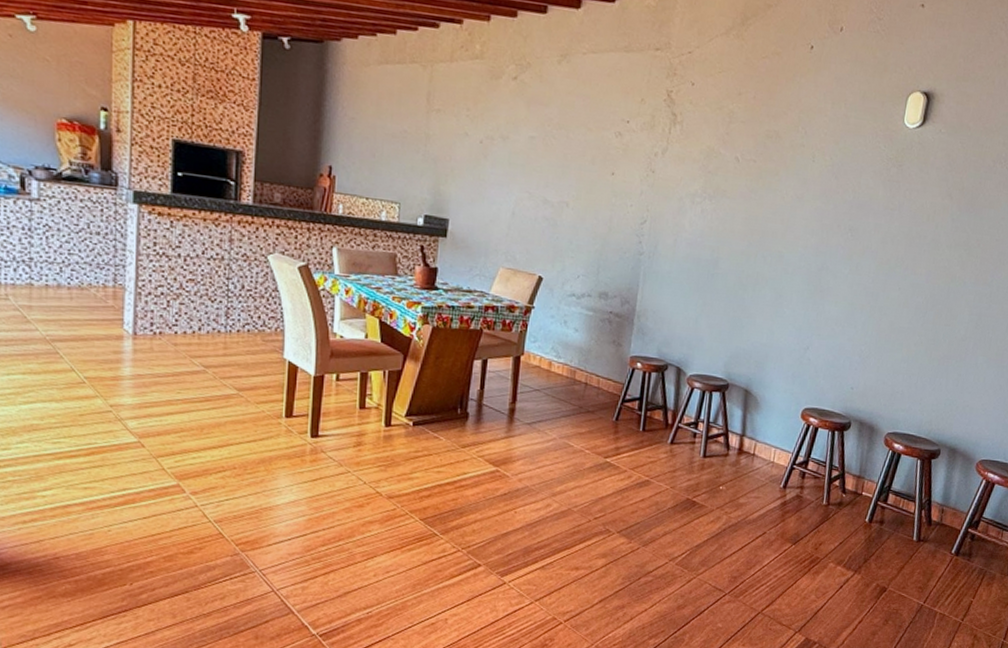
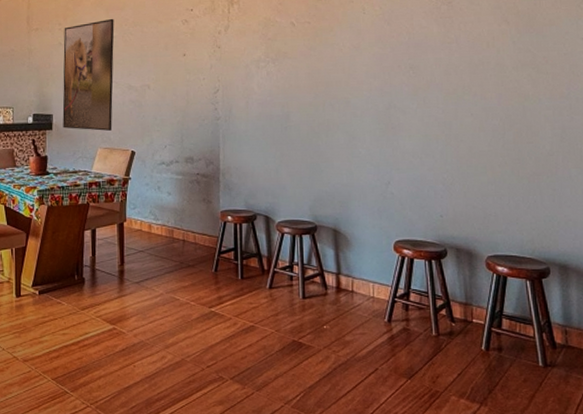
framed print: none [460,114,536,249] -> present [62,18,115,131]

